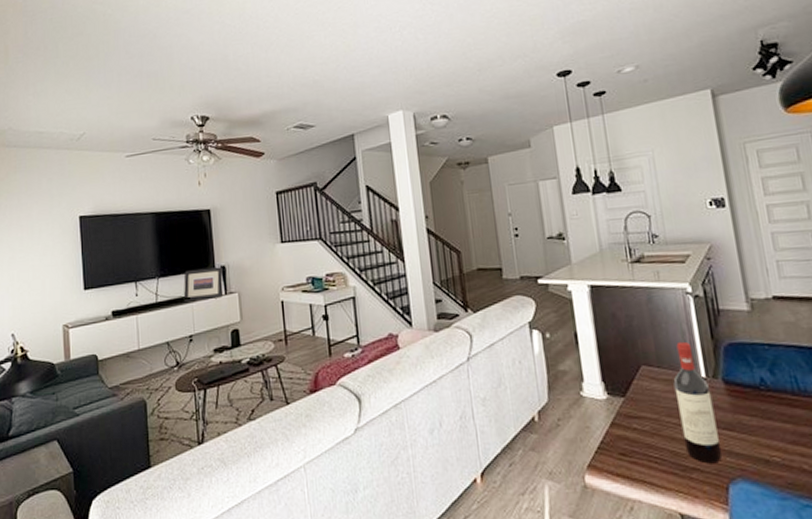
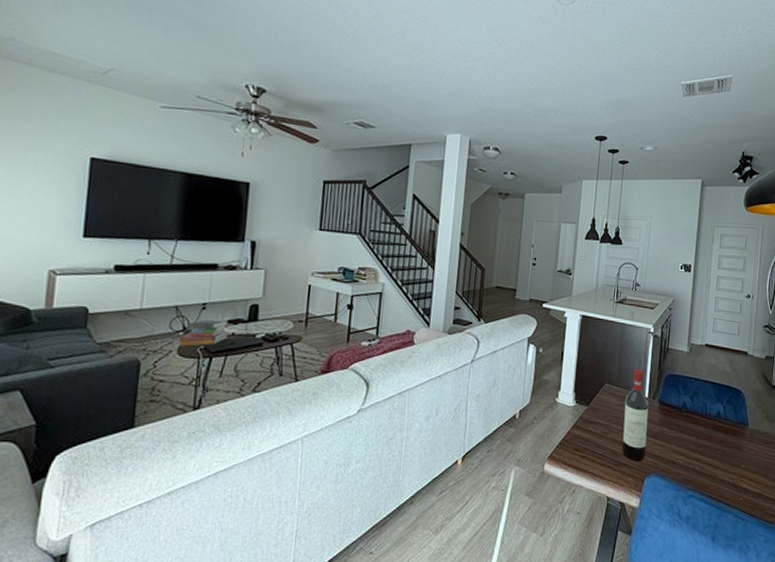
books: none [175,350,217,381] -> present [178,319,228,347]
picture frame: present [183,266,223,301] -> none [202,238,252,272]

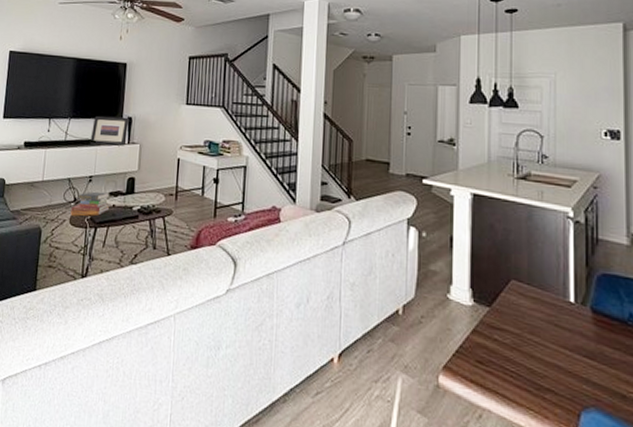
picture frame: none [202,238,252,272] -> present [89,115,129,146]
wine bottle: present [621,368,649,462] -> none [541,263,579,389]

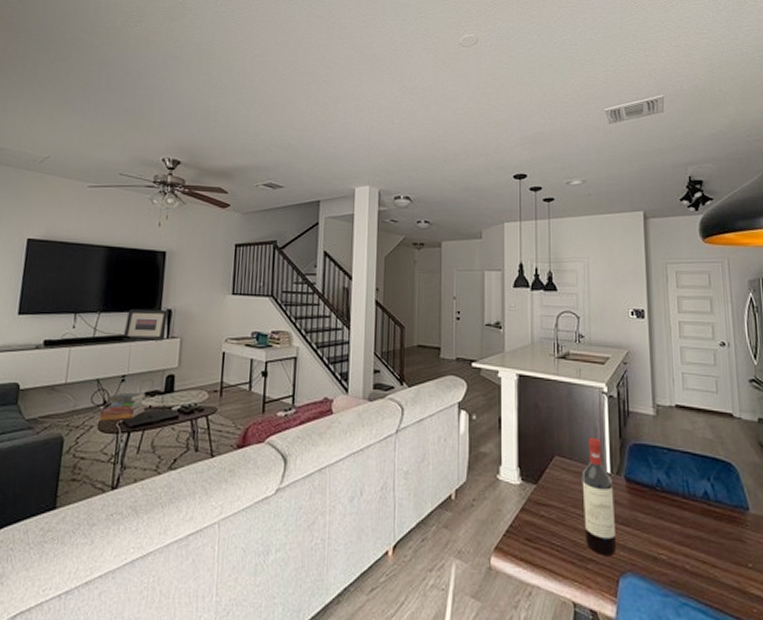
wine bottle: none [541,263,579,389] -> present [581,437,617,557]

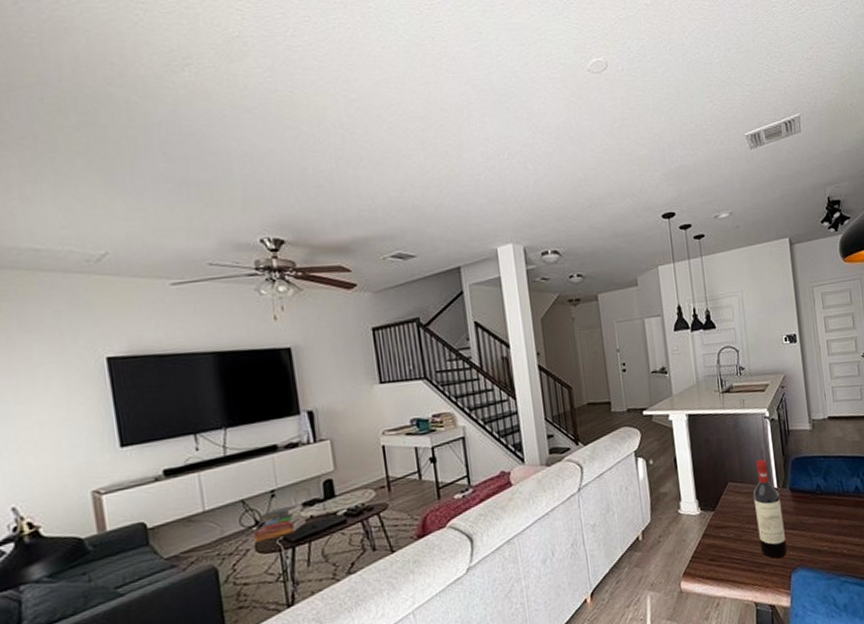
picture frame: present [122,308,168,341] -> none [260,412,311,453]

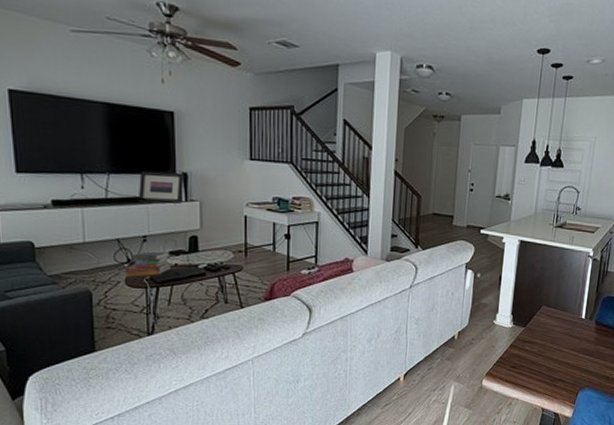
picture frame: none [260,412,311,453] -> present [138,170,184,204]
wine bottle: present [753,459,787,559] -> none [557,291,585,377]

